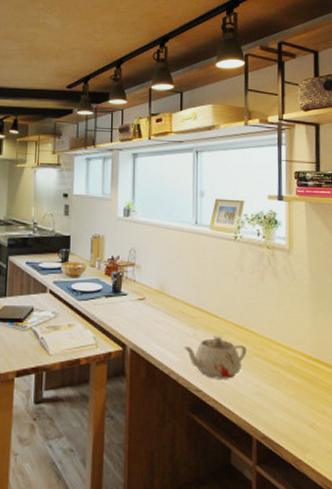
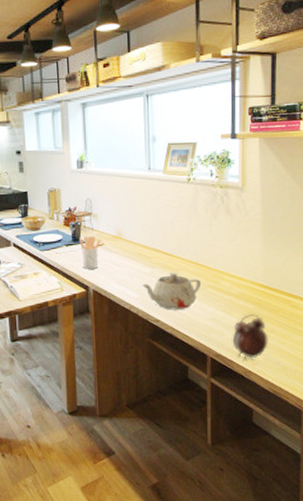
utensil holder: none [120,289,143,325] -> present [79,236,101,270]
alarm clock: none [280,390,320,445] -> present [232,314,268,359]

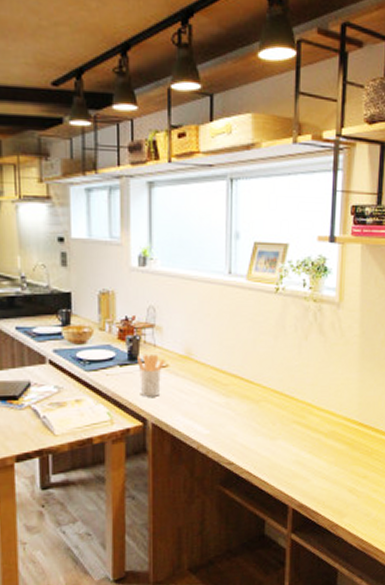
teapot: present [142,272,202,310] -> none [214,403,286,451]
alarm clock: present [232,314,268,359] -> none [318,456,360,511]

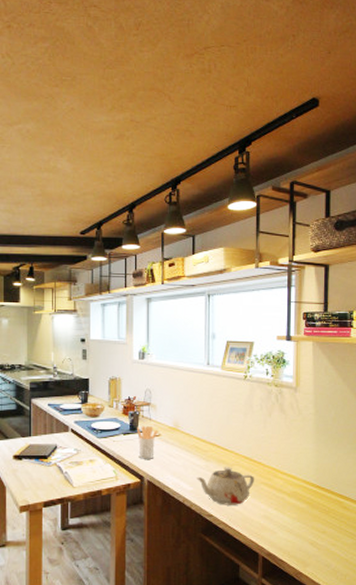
teapot: none [214,403,286,451] -> present [197,467,255,505]

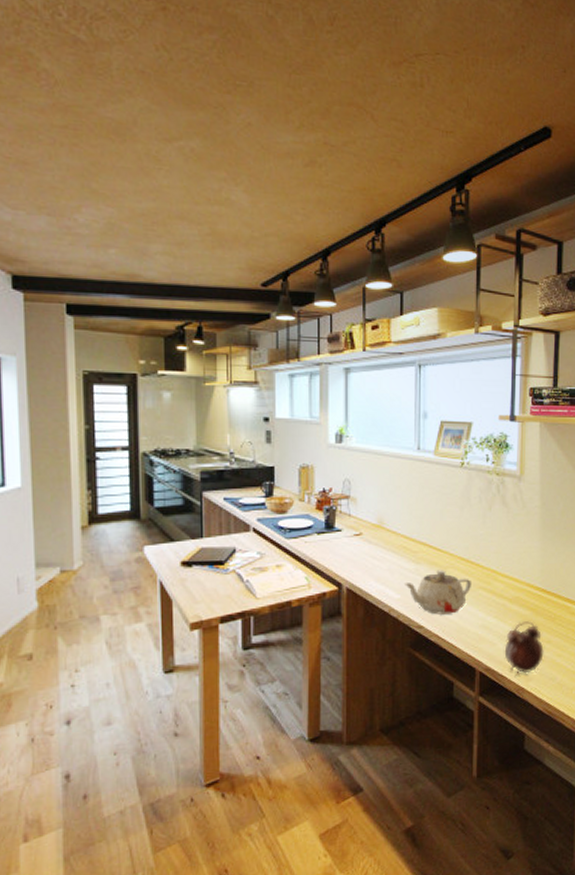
utensil holder: present [137,426,158,459] -> none [334,524,359,563]
alarm clock: none [284,513,319,560] -> present [504,621,544,674]

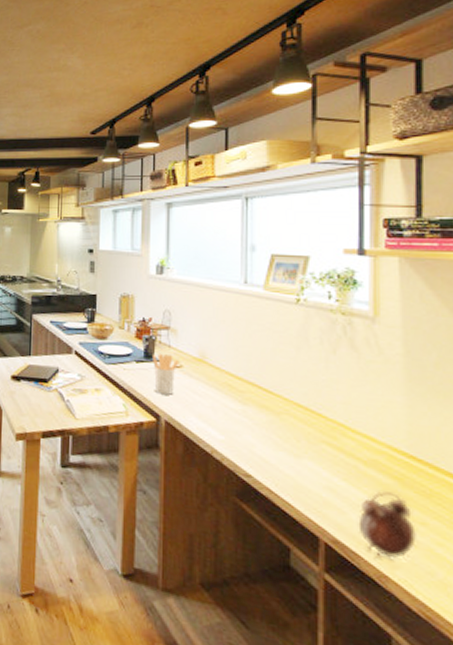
utensil holder: none [334,524,359,563] -> present [153,354,180,395]
teapot: present [405,570,472,615] -> none [230,414,313,468]

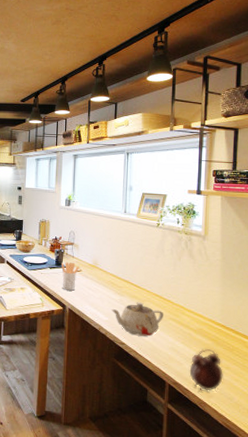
teapot: none [230,414,313,468] -> present [112,302,164,337]

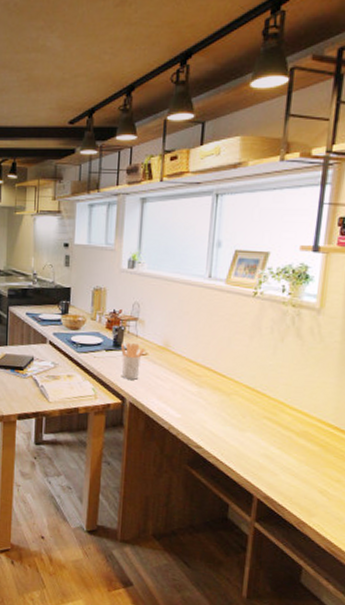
teapot: present [112,302,164,337] -> none [186,395,257,439]
alarm clock: present [189,349,223,391] -> none [286,456,332,509]

